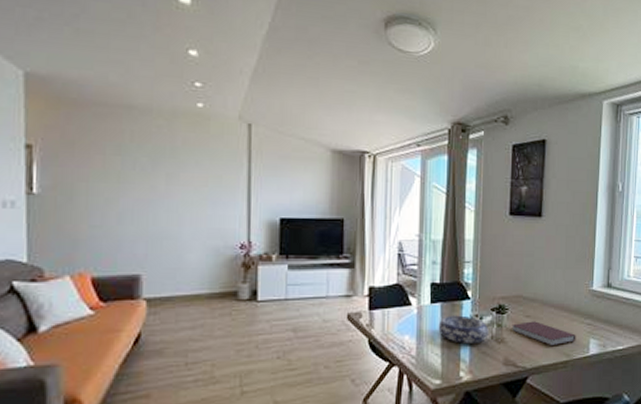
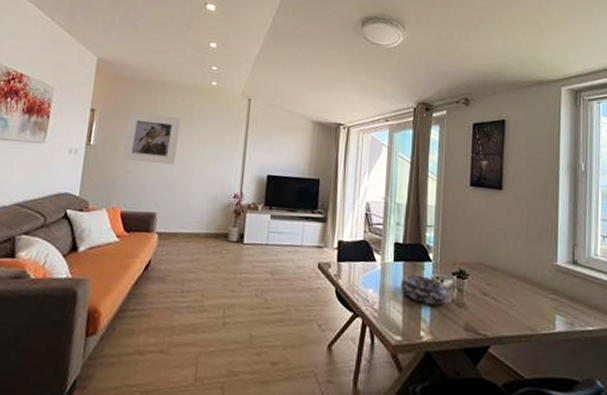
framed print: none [82,146,159,214] -> present [122,111,181,165]
notebook: present [512,321,576,347] -> none [473,289,541,318]

